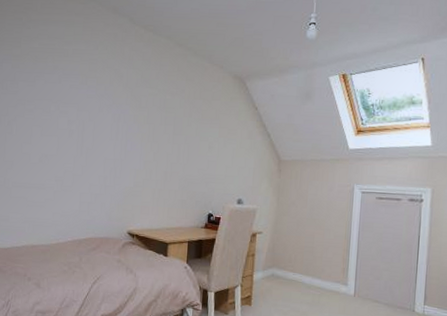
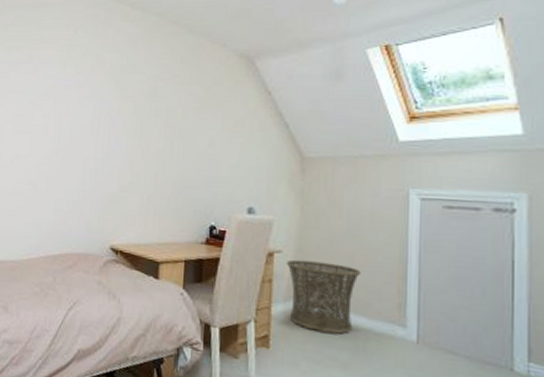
basket: none [265,238,319,292] -> present [287,259,361,334]

